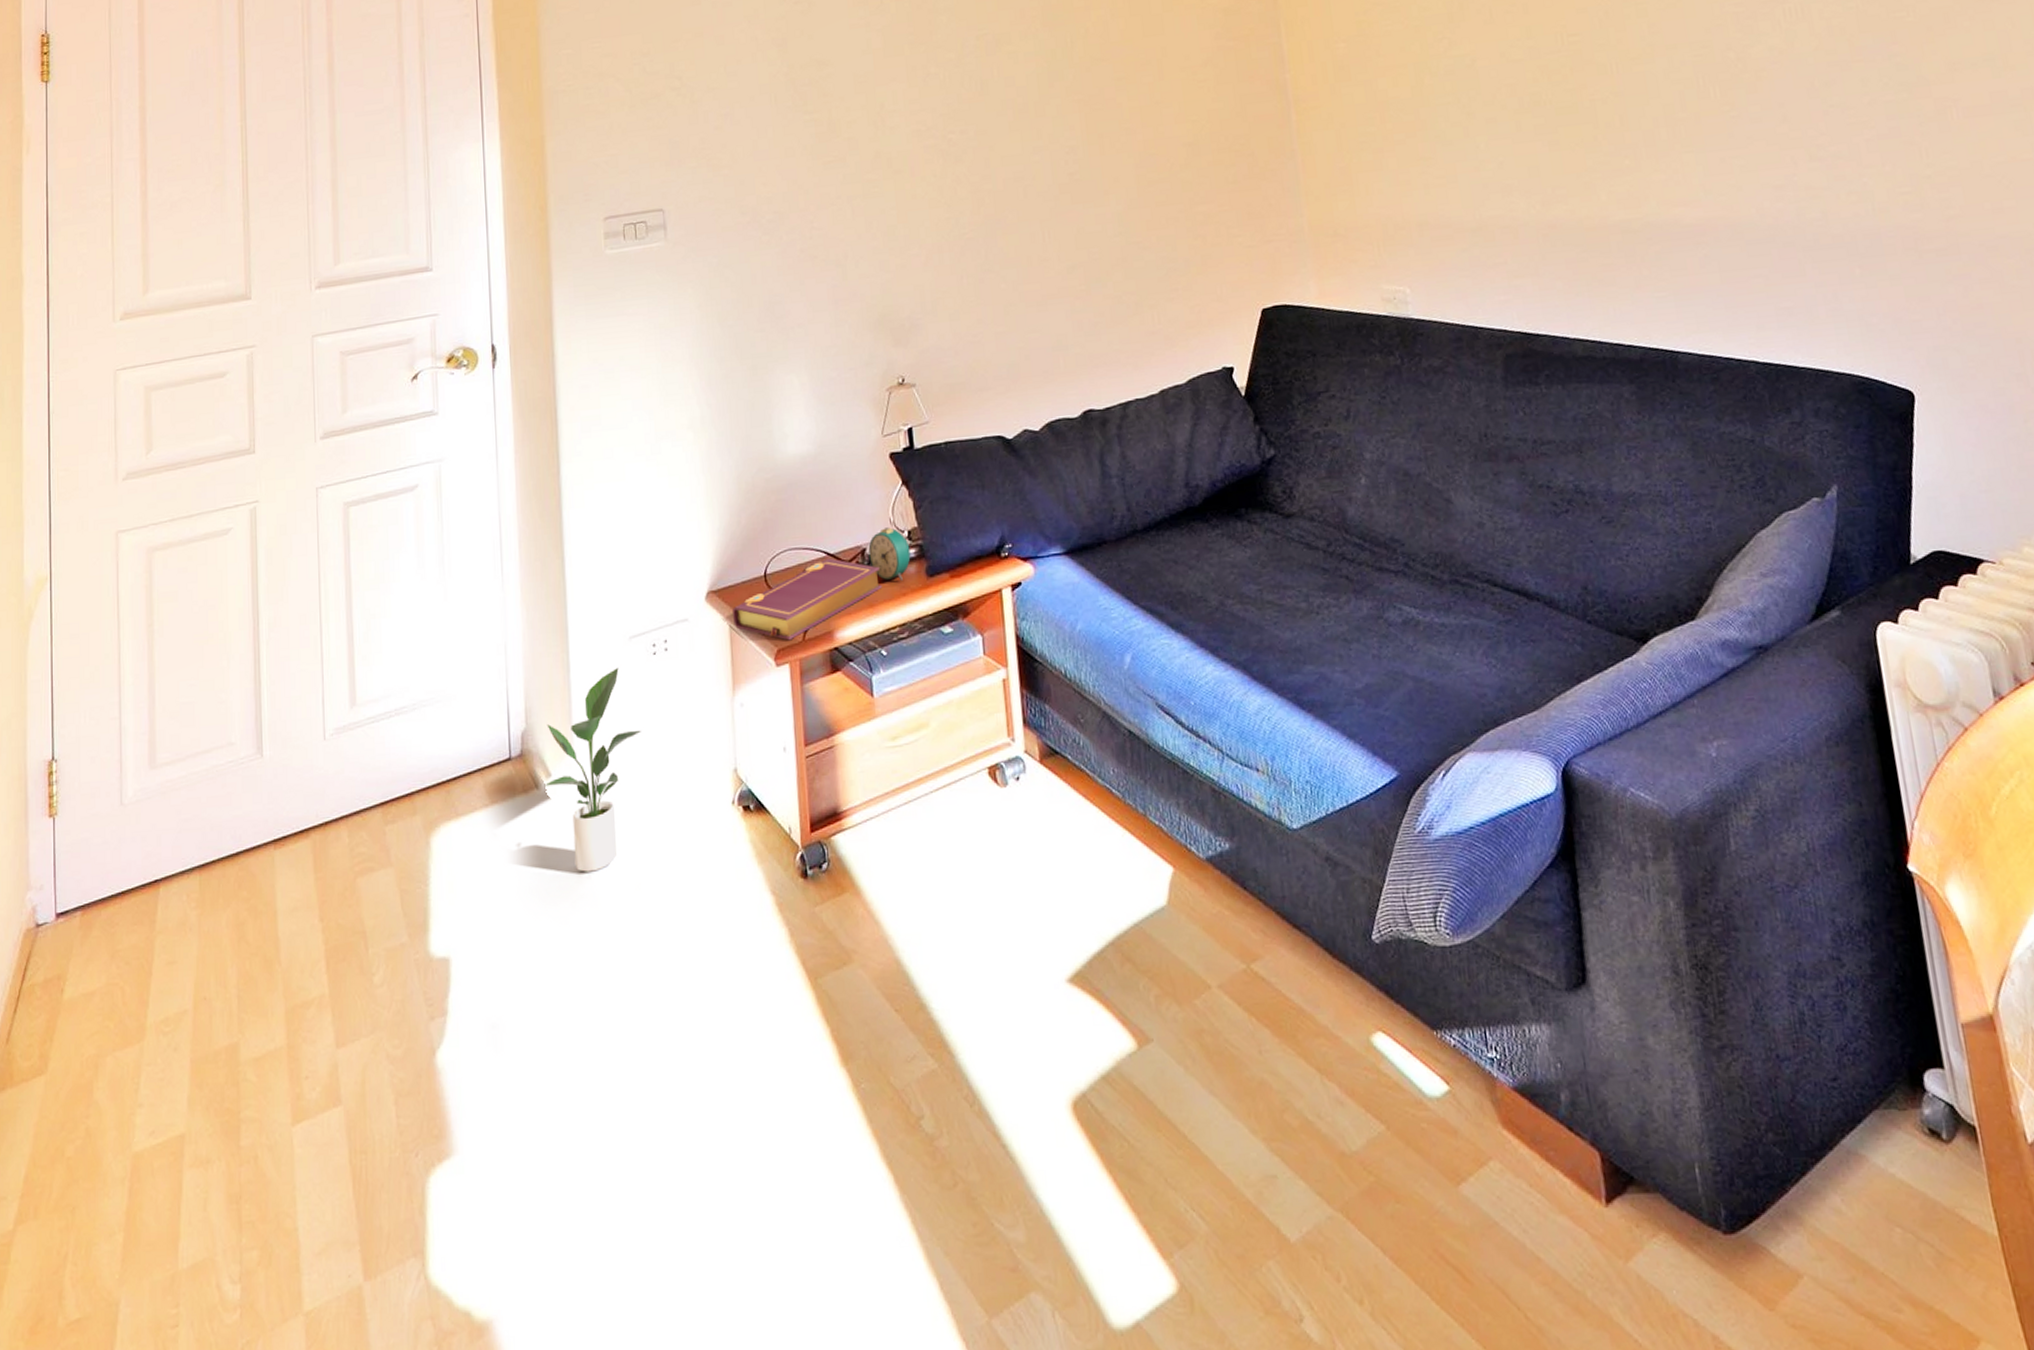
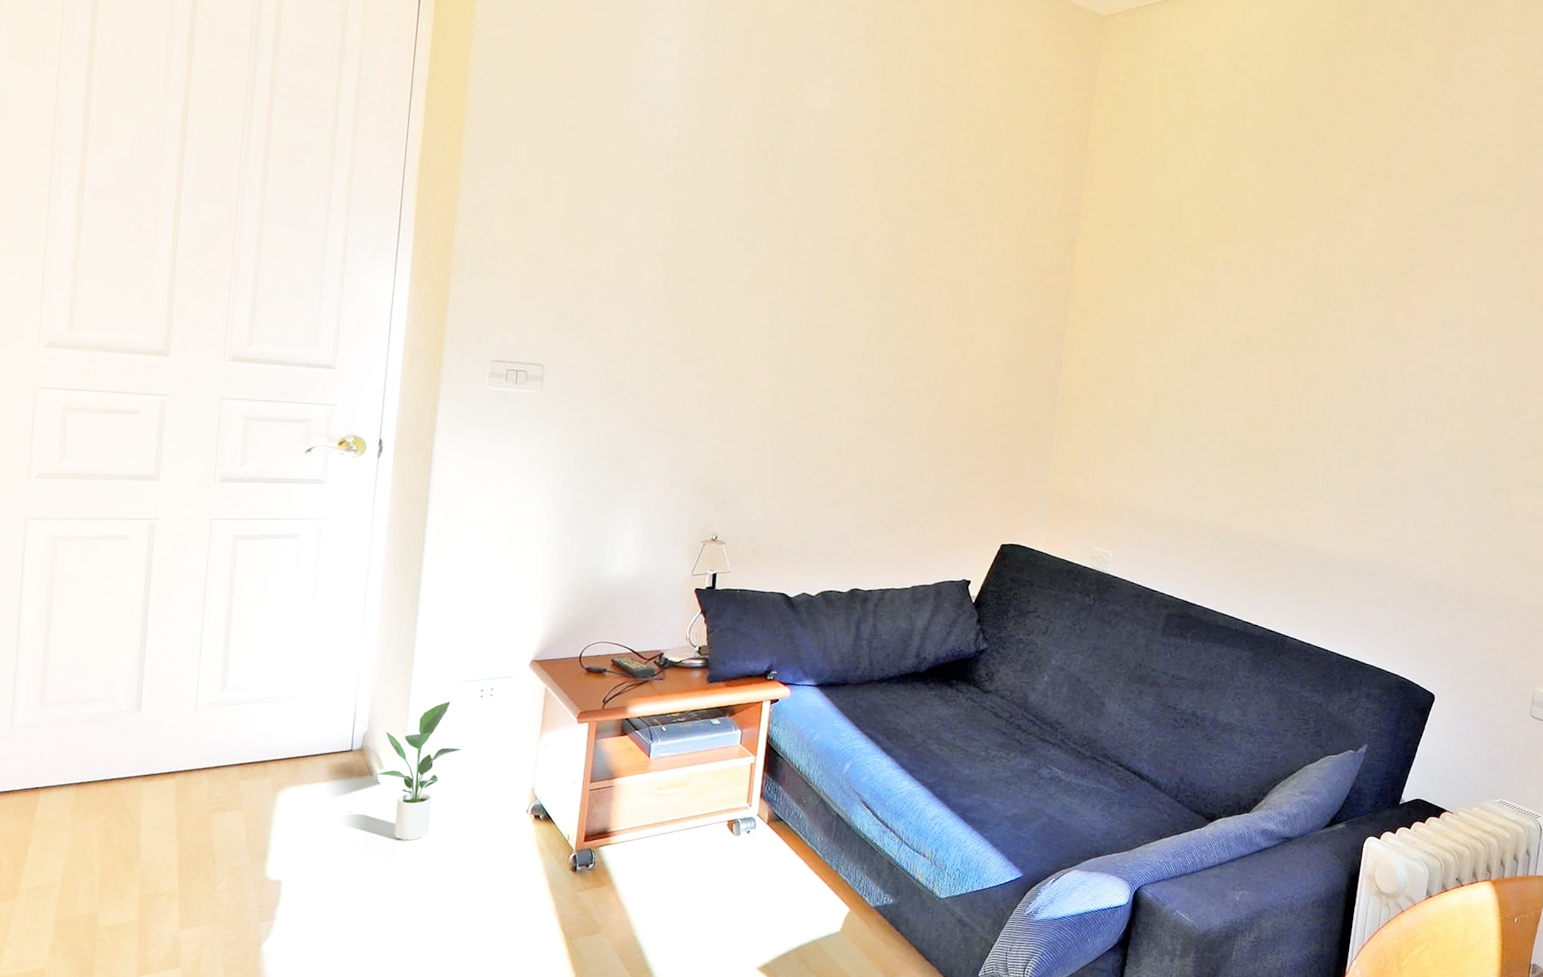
book: present [731,558,883,641] -> none [549,654,672,707]
alarm clock: present [868,527,911,582] -> none [665,641,698,682]

